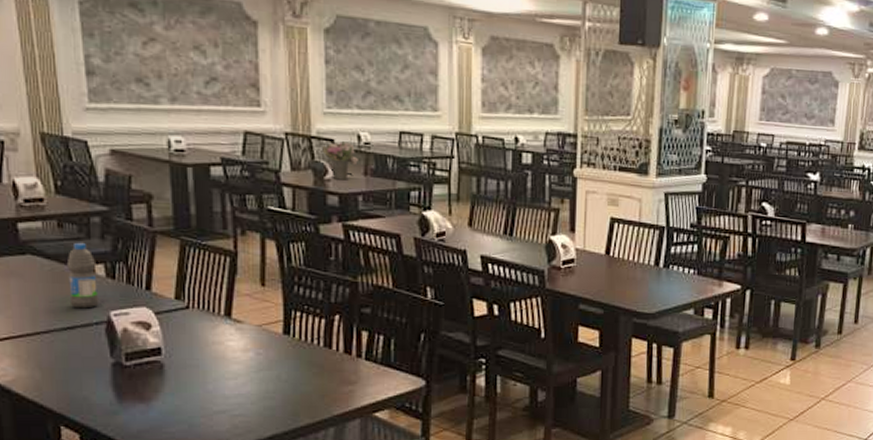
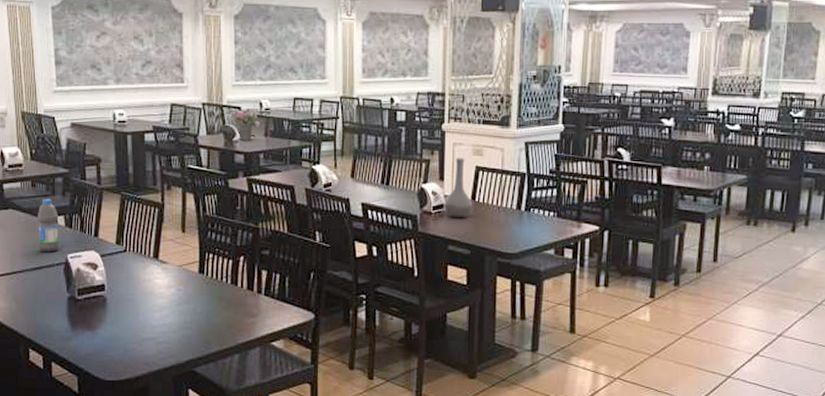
vase: none [575,206,606,275] -> present [444,157,472,218]

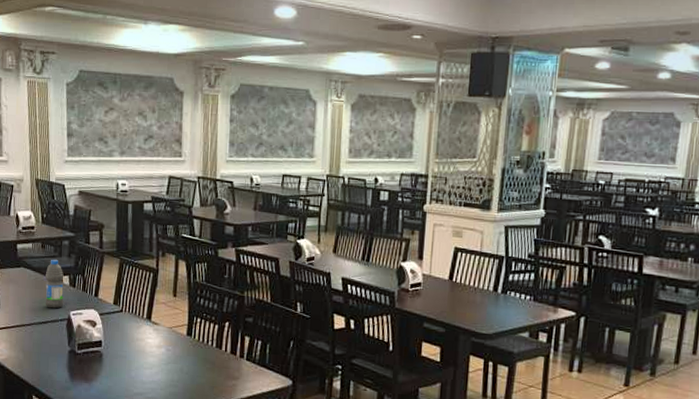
flower bouquet: present [231,108,260,141] -> none [224,183,250,214]
vase: present [444,157,472,218] -> none [421,237,449,297]

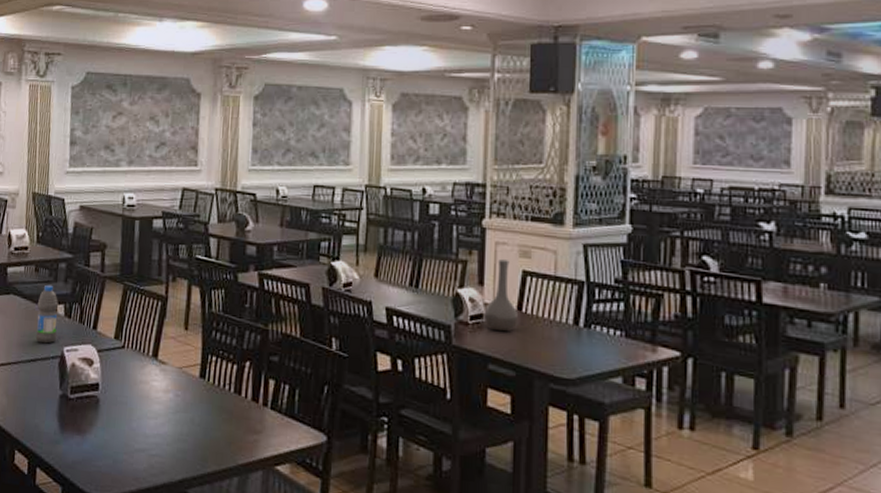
vase: none [421,237,449,297] -> present [483,258,517,332]

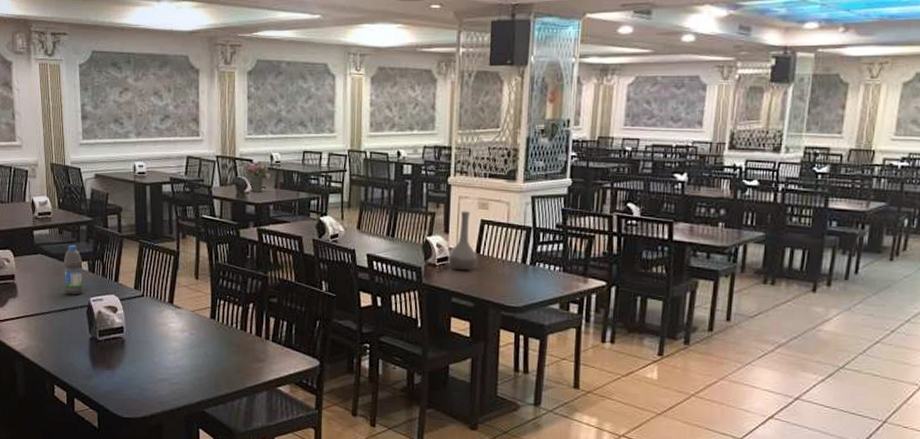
flower bouquet: none [245,195,276,232] -> present [243,161,270,193]

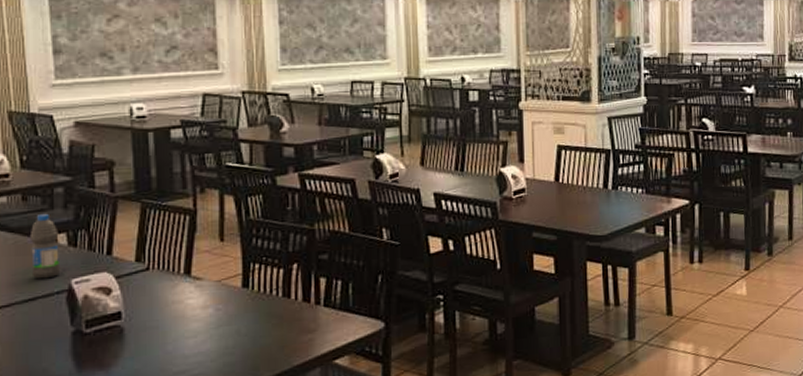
flower bouquet: present [243,161,270,193] -> none [277,95,312,132]
vase: present [448,210,476,271] -> none [525,136,556,202]

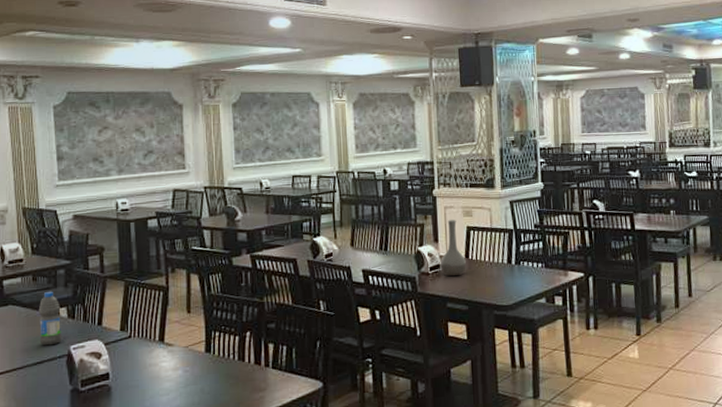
vase: none [525,136,556,202] -> present [440,219,466,277]

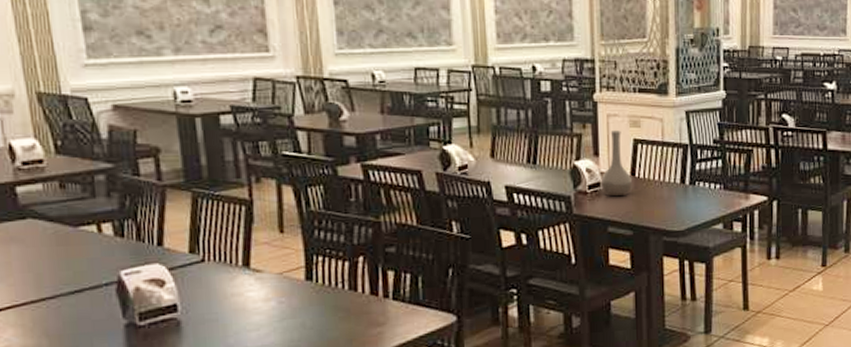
water bottle: present [38,291,62,346] -> none [70,201,109,271]

